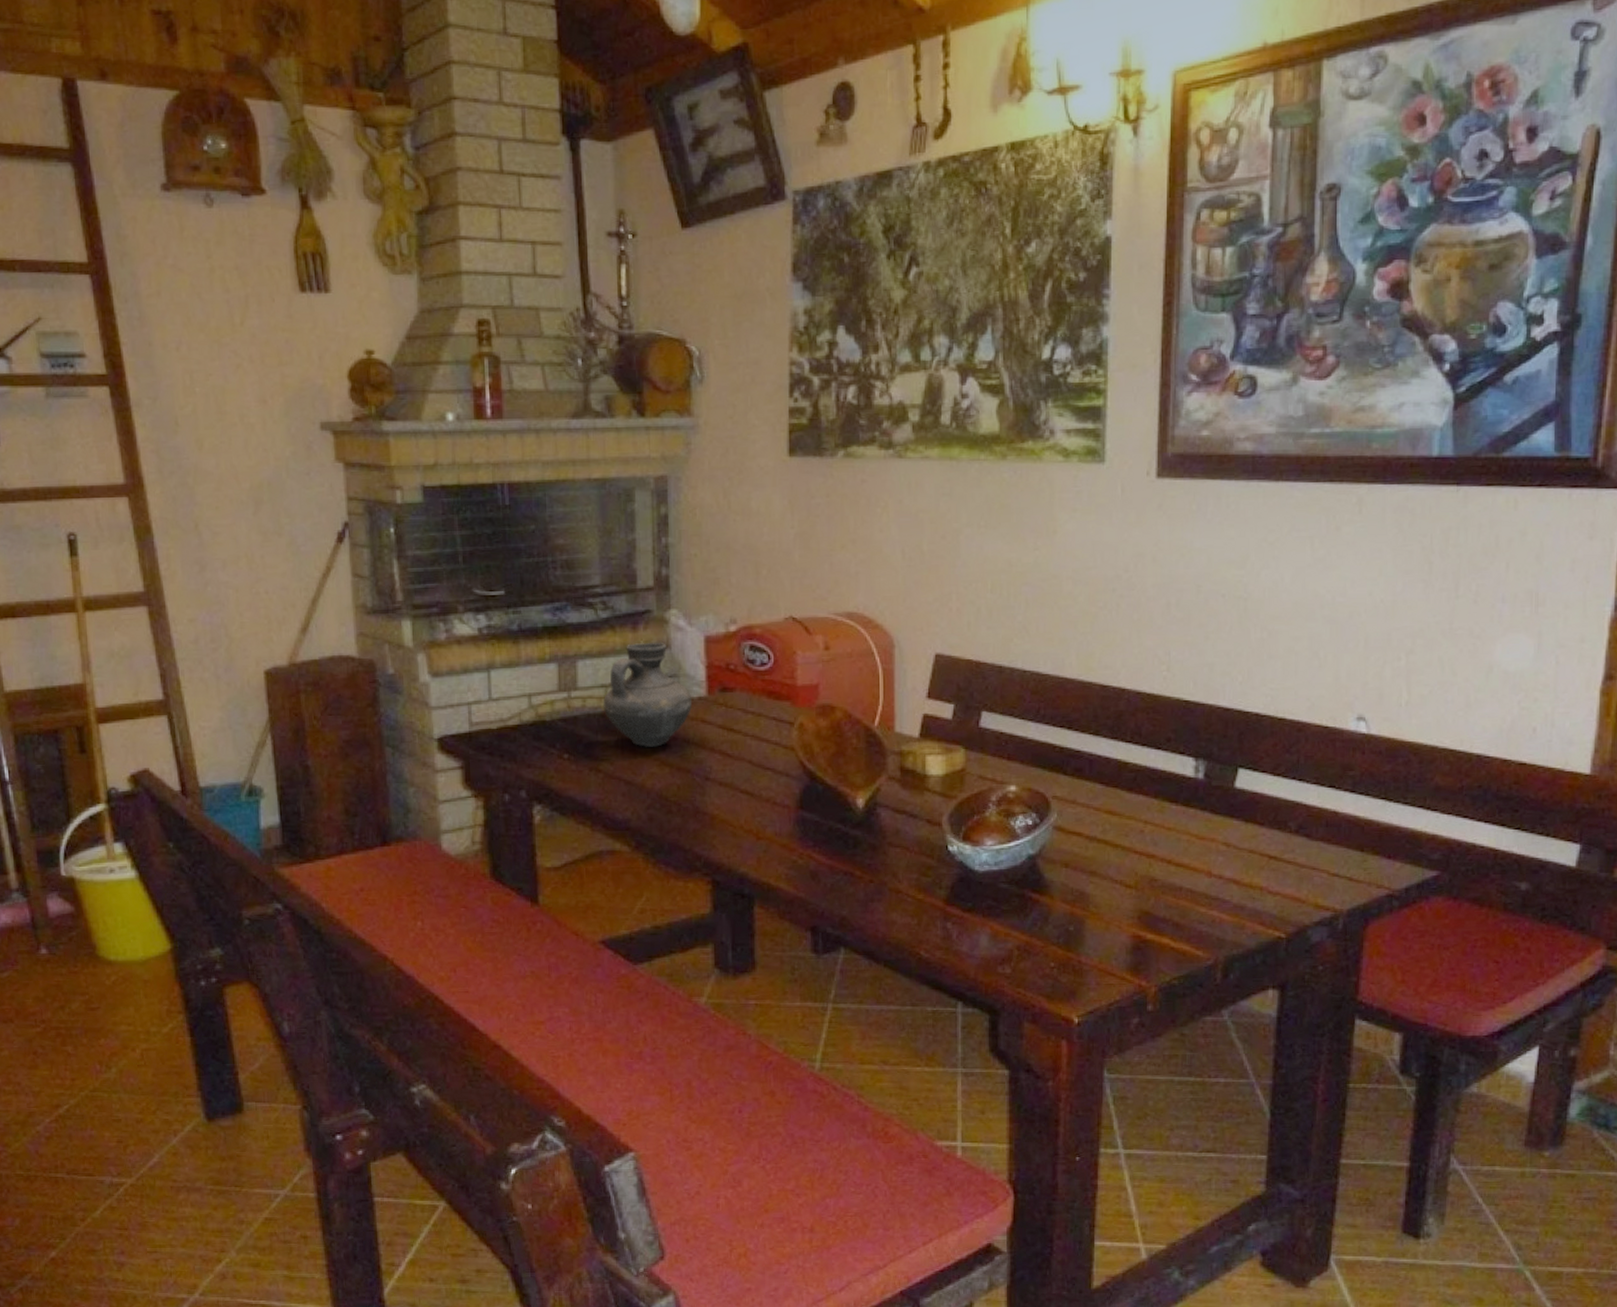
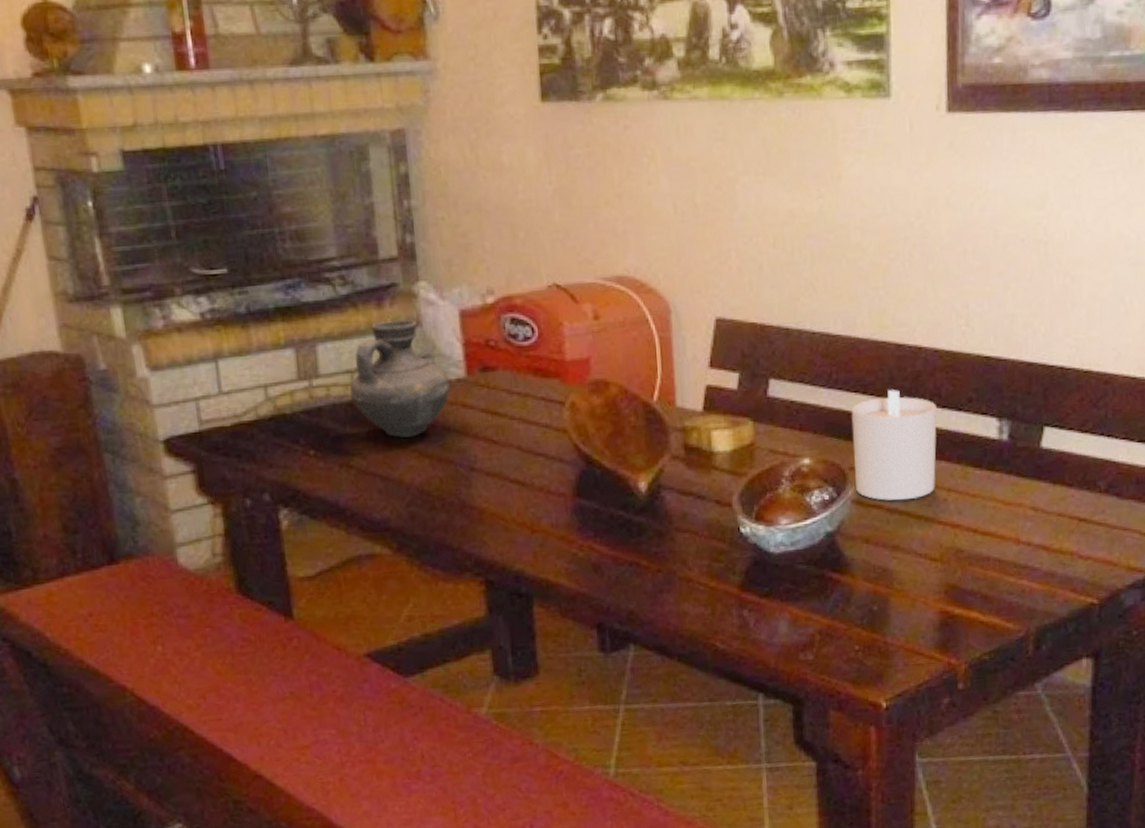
candle: none [1056,727,1137,830] -> present [851,390,937,501]

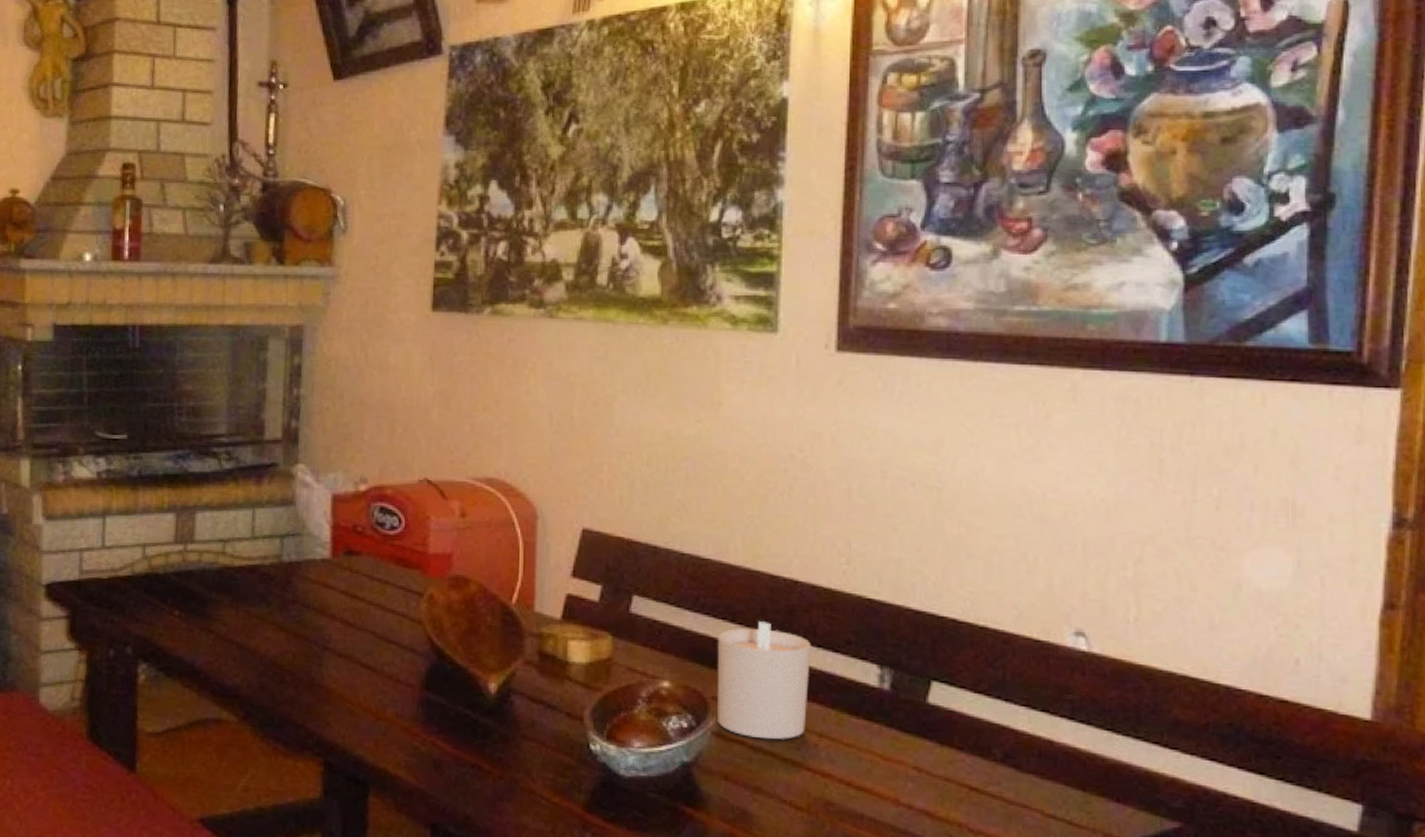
ceramic pitcher: present [349,320,450,438] -> none [219,497,314,610]

